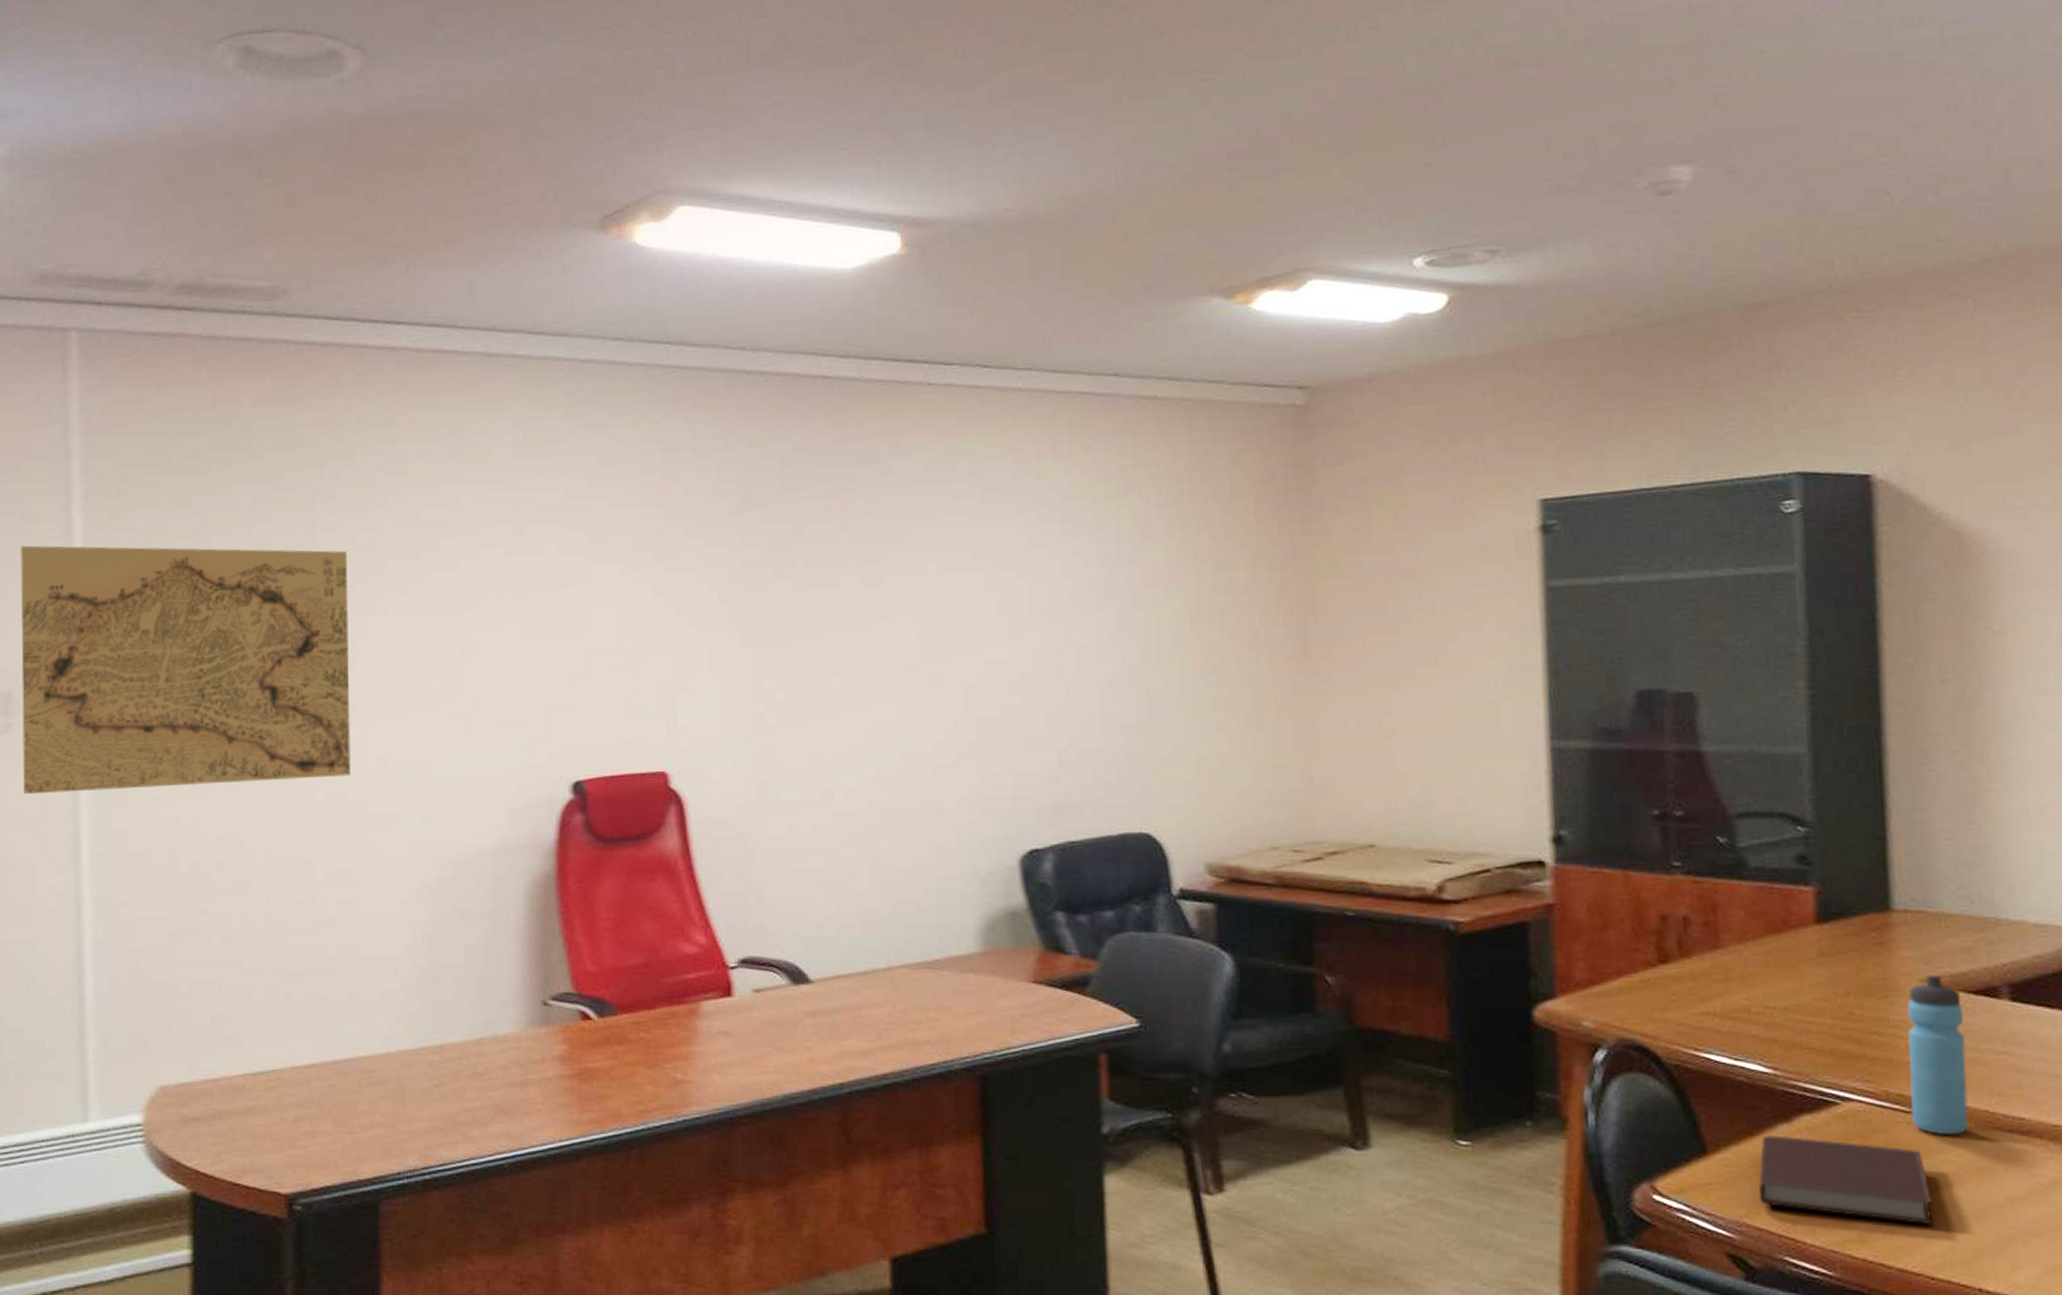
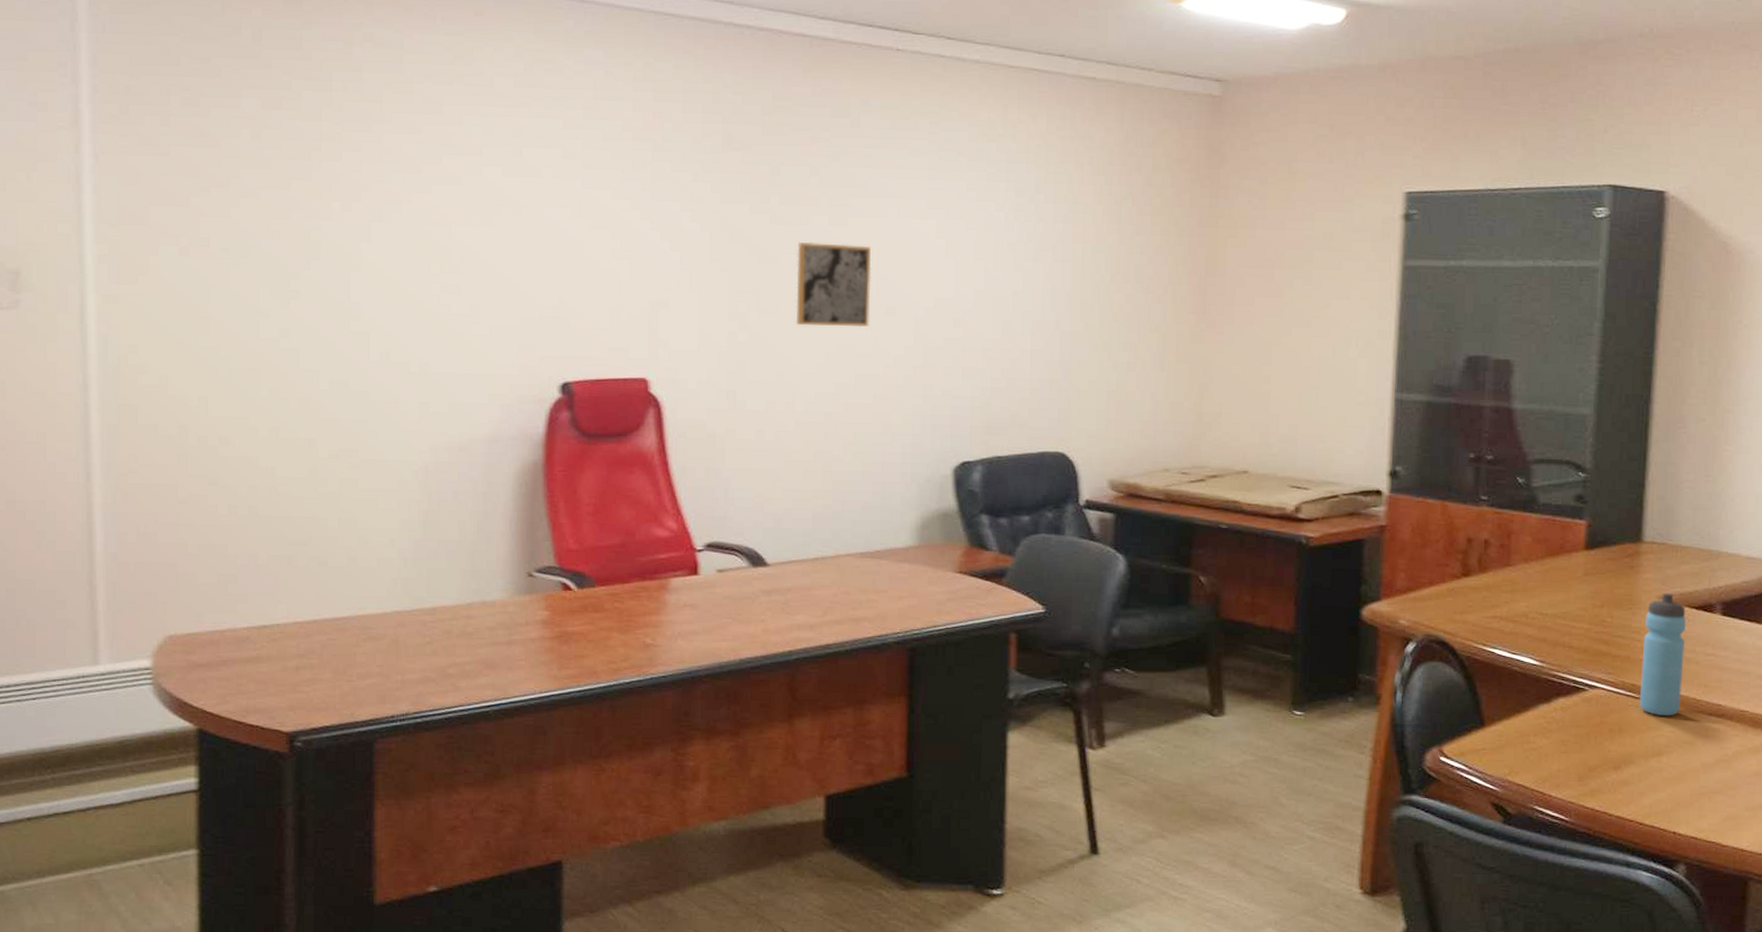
map: present [21,545,350,795] -> none [28,132,354,367]
wall art: none [827,605,913,701] -> present [796,242,872,328]
notebook: present [1758,1135,1934,1226] -> none [1520,713,1648,784]

